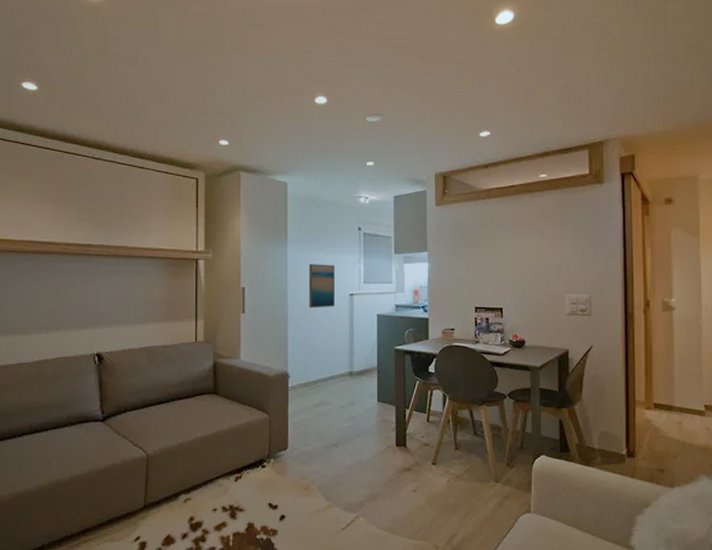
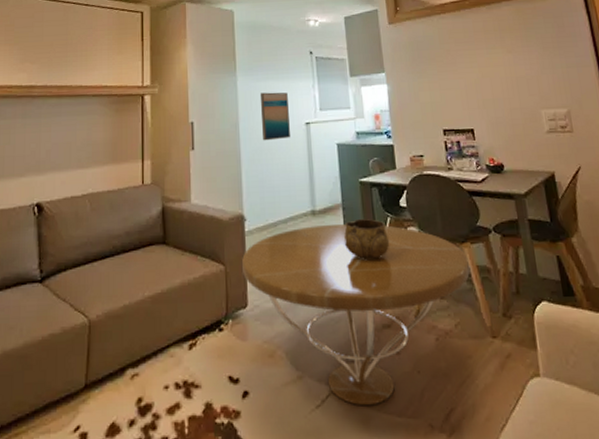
coffee table: none [285,385,483,530] -> present [242,224,470,406]
decorative bowl: none [376,381,417,415] -> present [344,219,390,259]

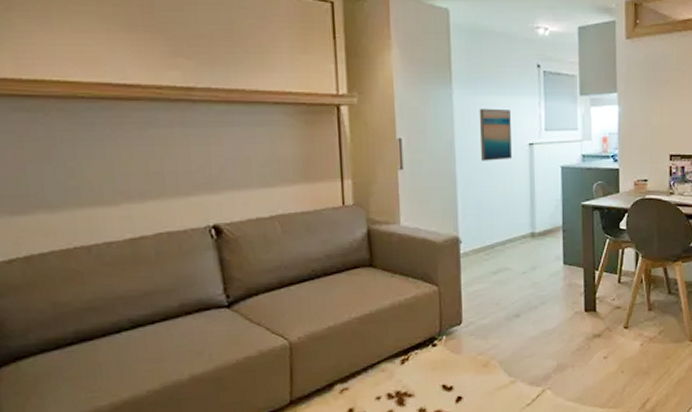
coffee table: present [242,224,470,406] -> none [457,246,678,402]
decorative bowl: present [344,219,390,259] -> none [562,240,607,278]

